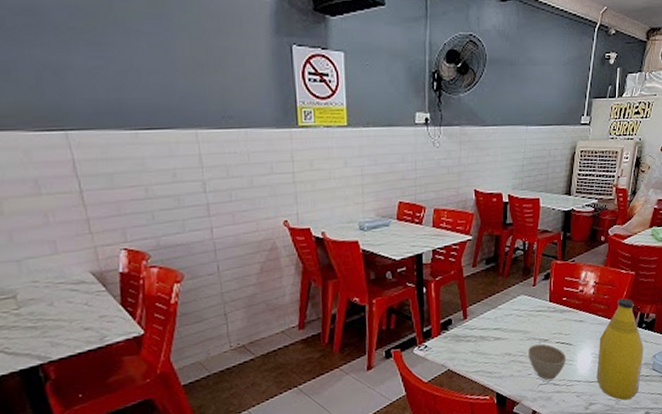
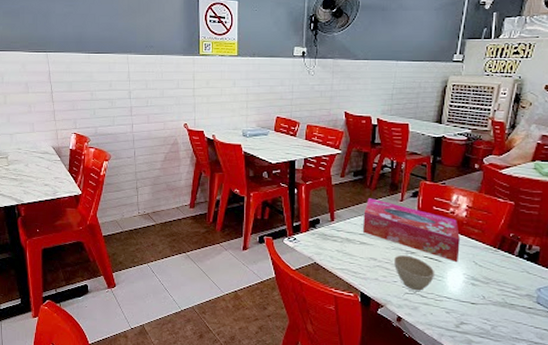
tissue box: none [497,287,588,344] -> present [363,198,460,263]
bottle: present [596,298,644,401] -> none [469,225,525,328]

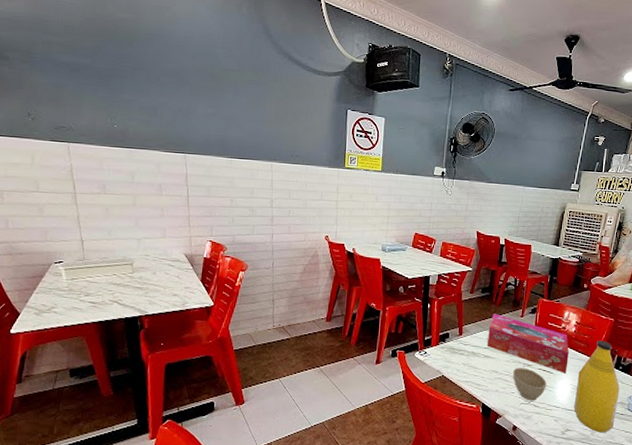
bottle: none [469,225,525,328] -> present [574,340,620,433]

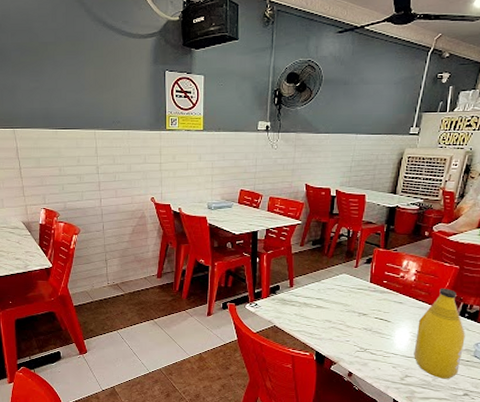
tissue box: present [487,314,569,374] -> none [320,265,408,323]
cup: present [513,368,547,401] -> none [347,317,385,349]

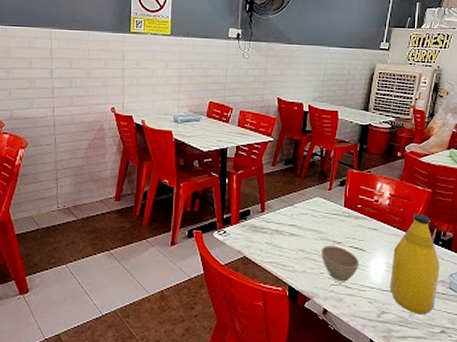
cup: none [347,317,385,349] -> present [322,246,360,282]

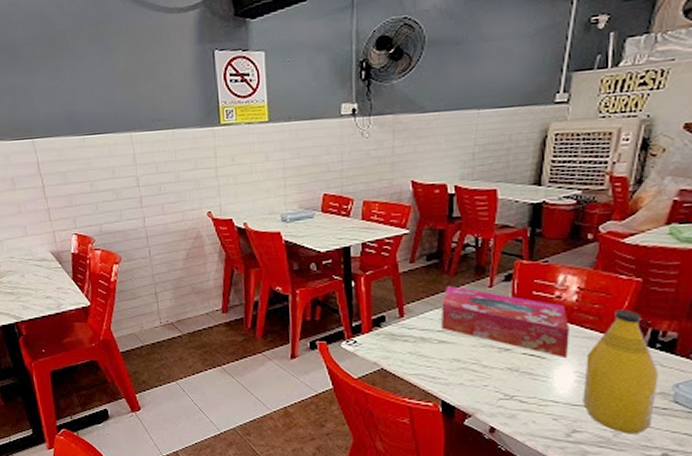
tissue box: none [293,187,383,252] -> present [441,286,569,359]
cup: present [322,246,360,282] -> none [484,353,538,396]

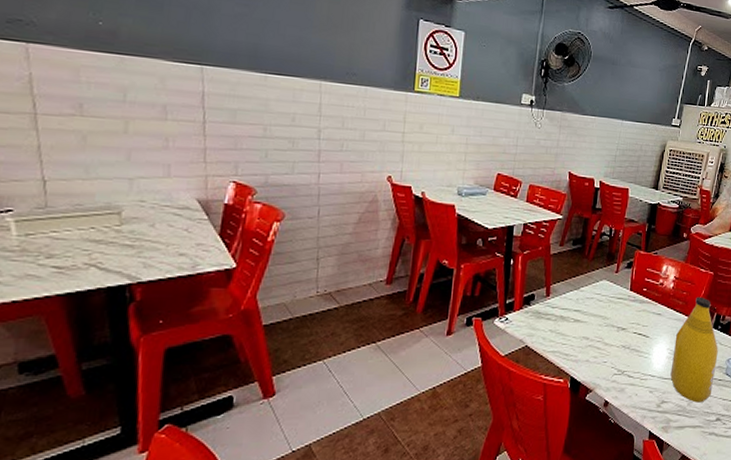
tissue box: present [441,286,569,359] -> none [578,270,667,338]

